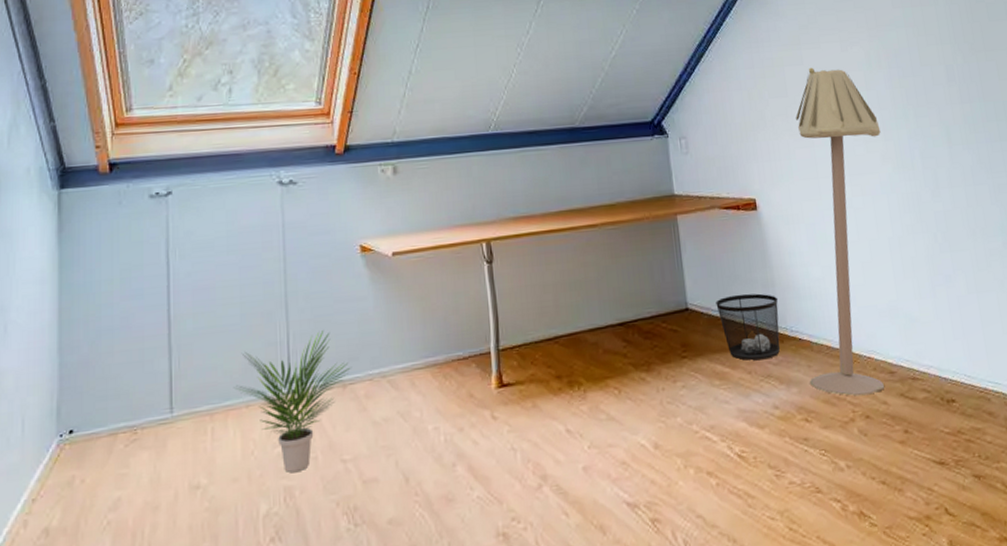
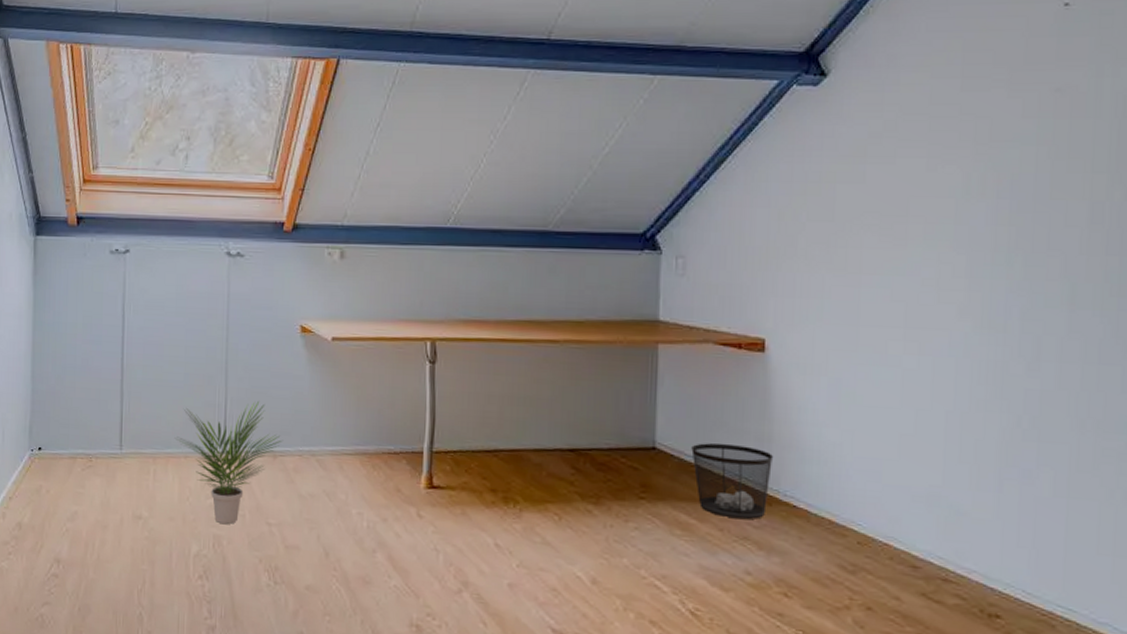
floor lamp: present [795,67,885,396] -> none [798,187,965,586]

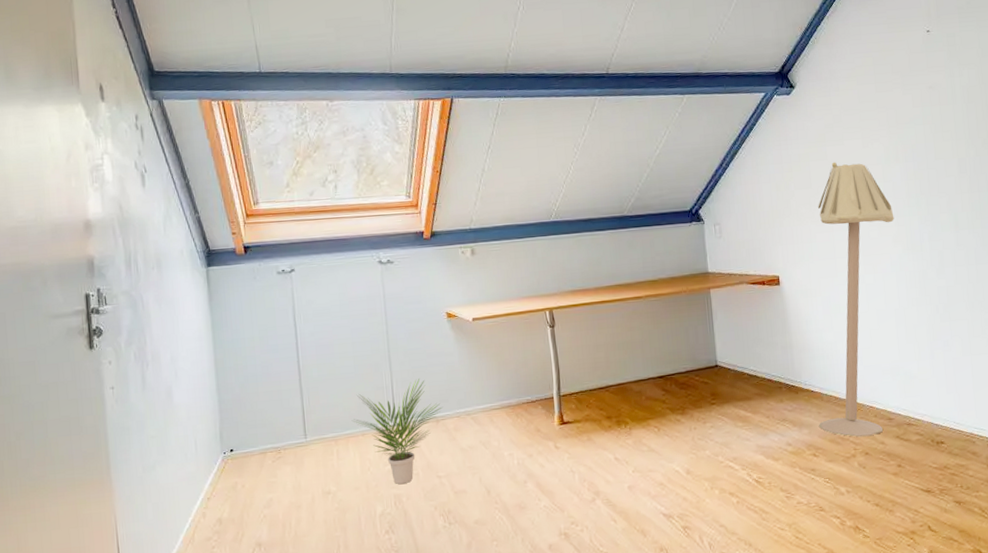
waste bin: present [691,443,774,520] -> none [741,354,795,408]
floor lamp: none [798,187,965,586] -> present [818,162,894,437]

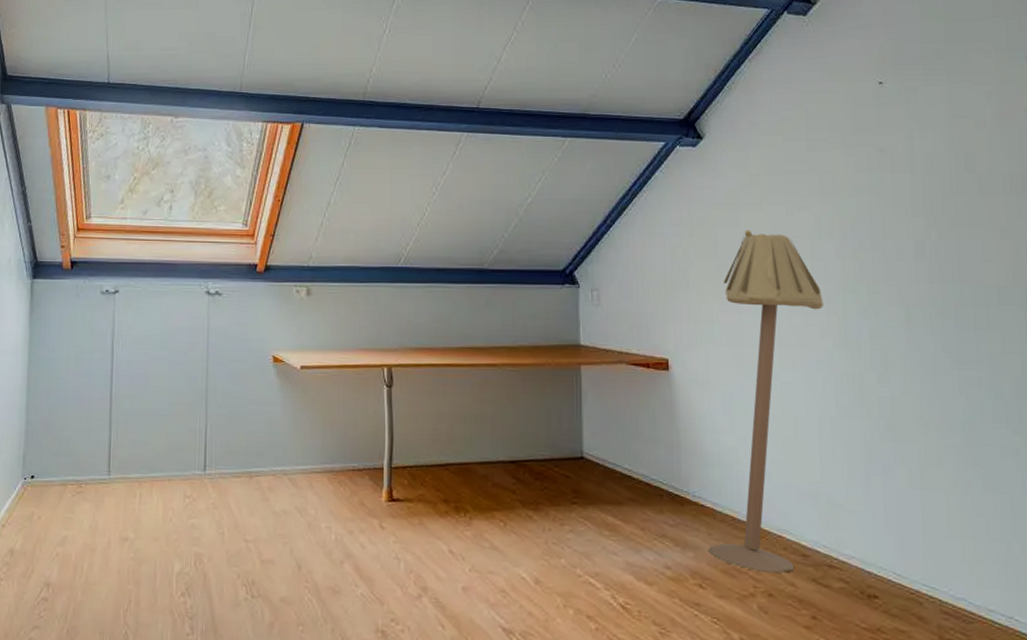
potted plant: present [351,378,442,485] -> none [159,426,258,543]

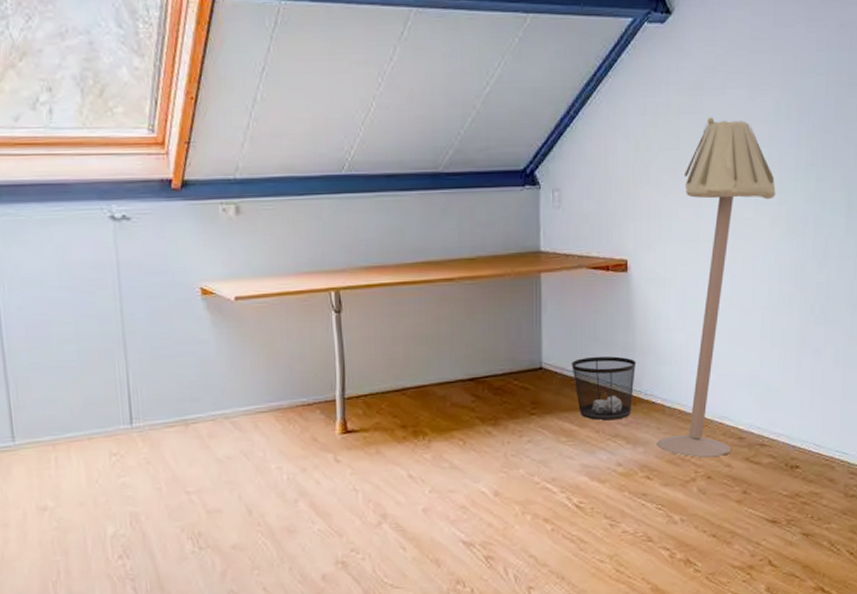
waste bin: none [613,451,683,519] -> present [571,356,637,421]

